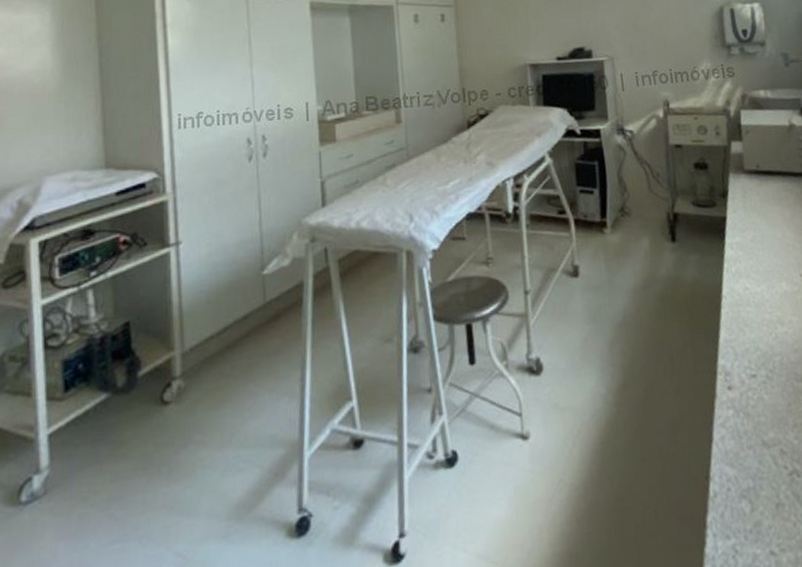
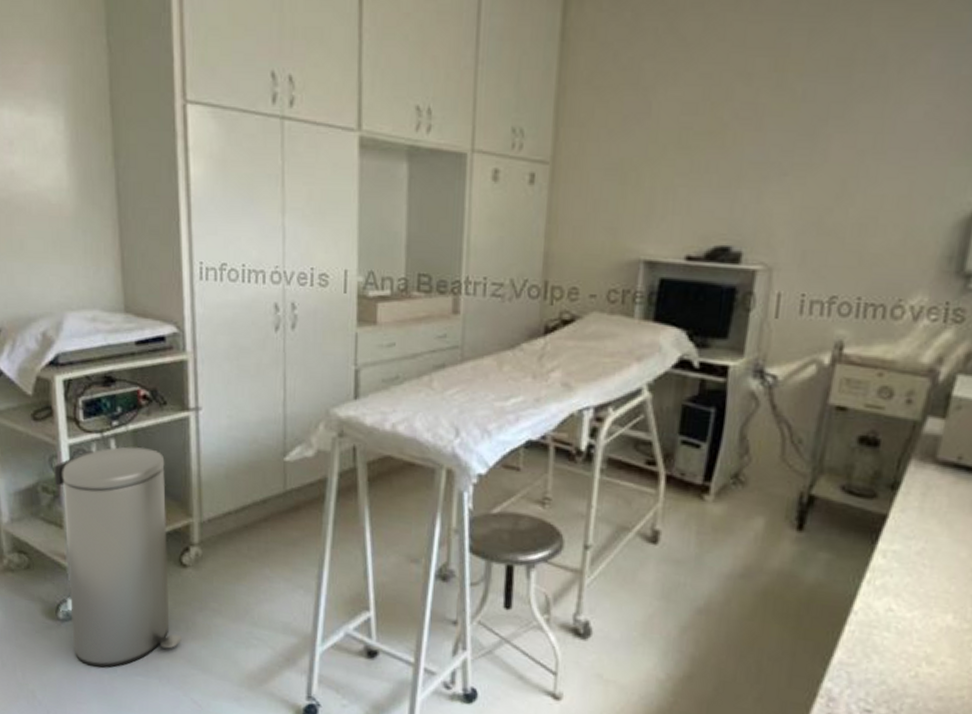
pedal bin: none [23,291,164,551] -> present [54,446,182,668]

